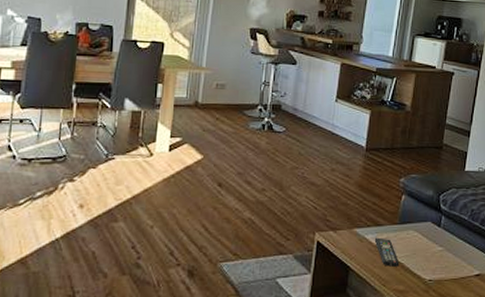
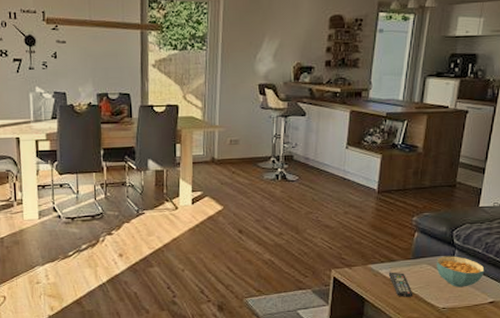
cereal bowl: none [423,222,471,258] -> present [436,256,485,288]

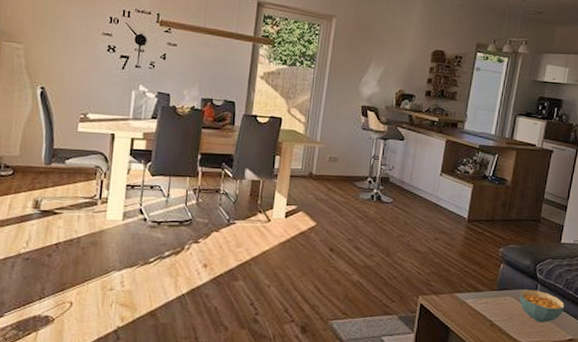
remote control: present [388,272,413,297] -> none [474,302,497,330]

